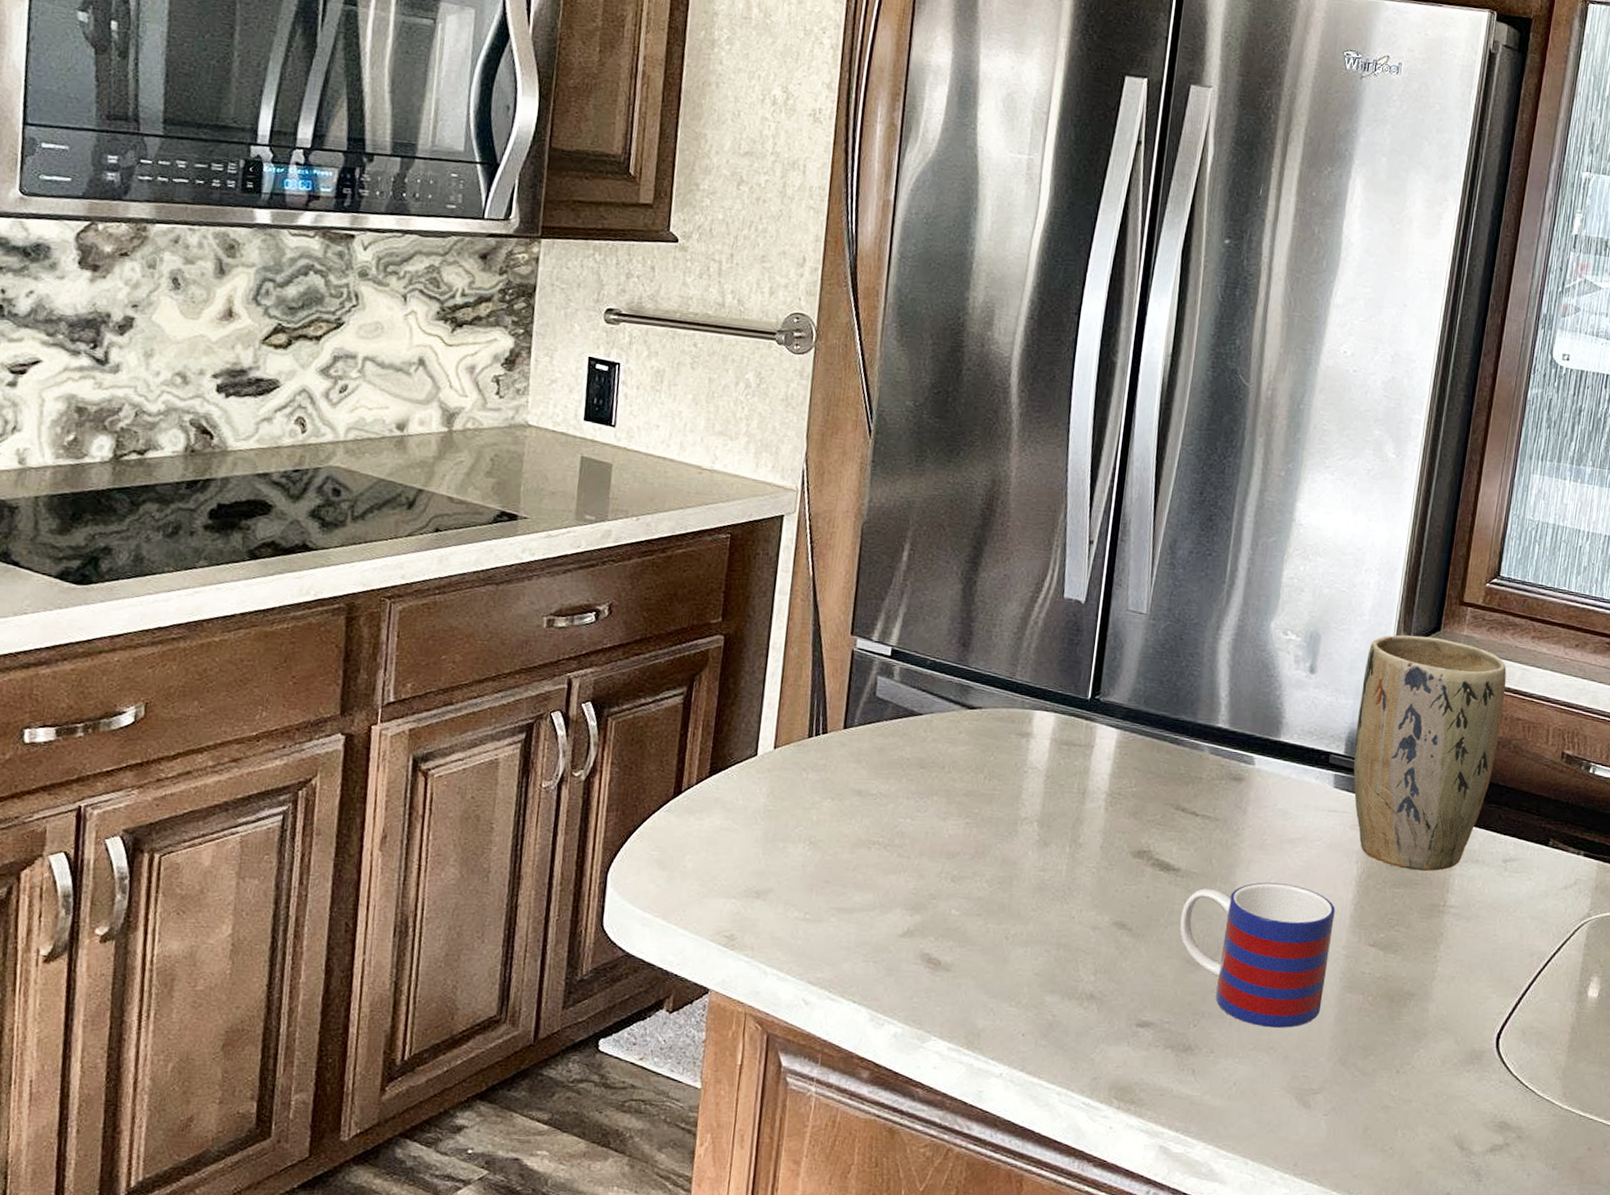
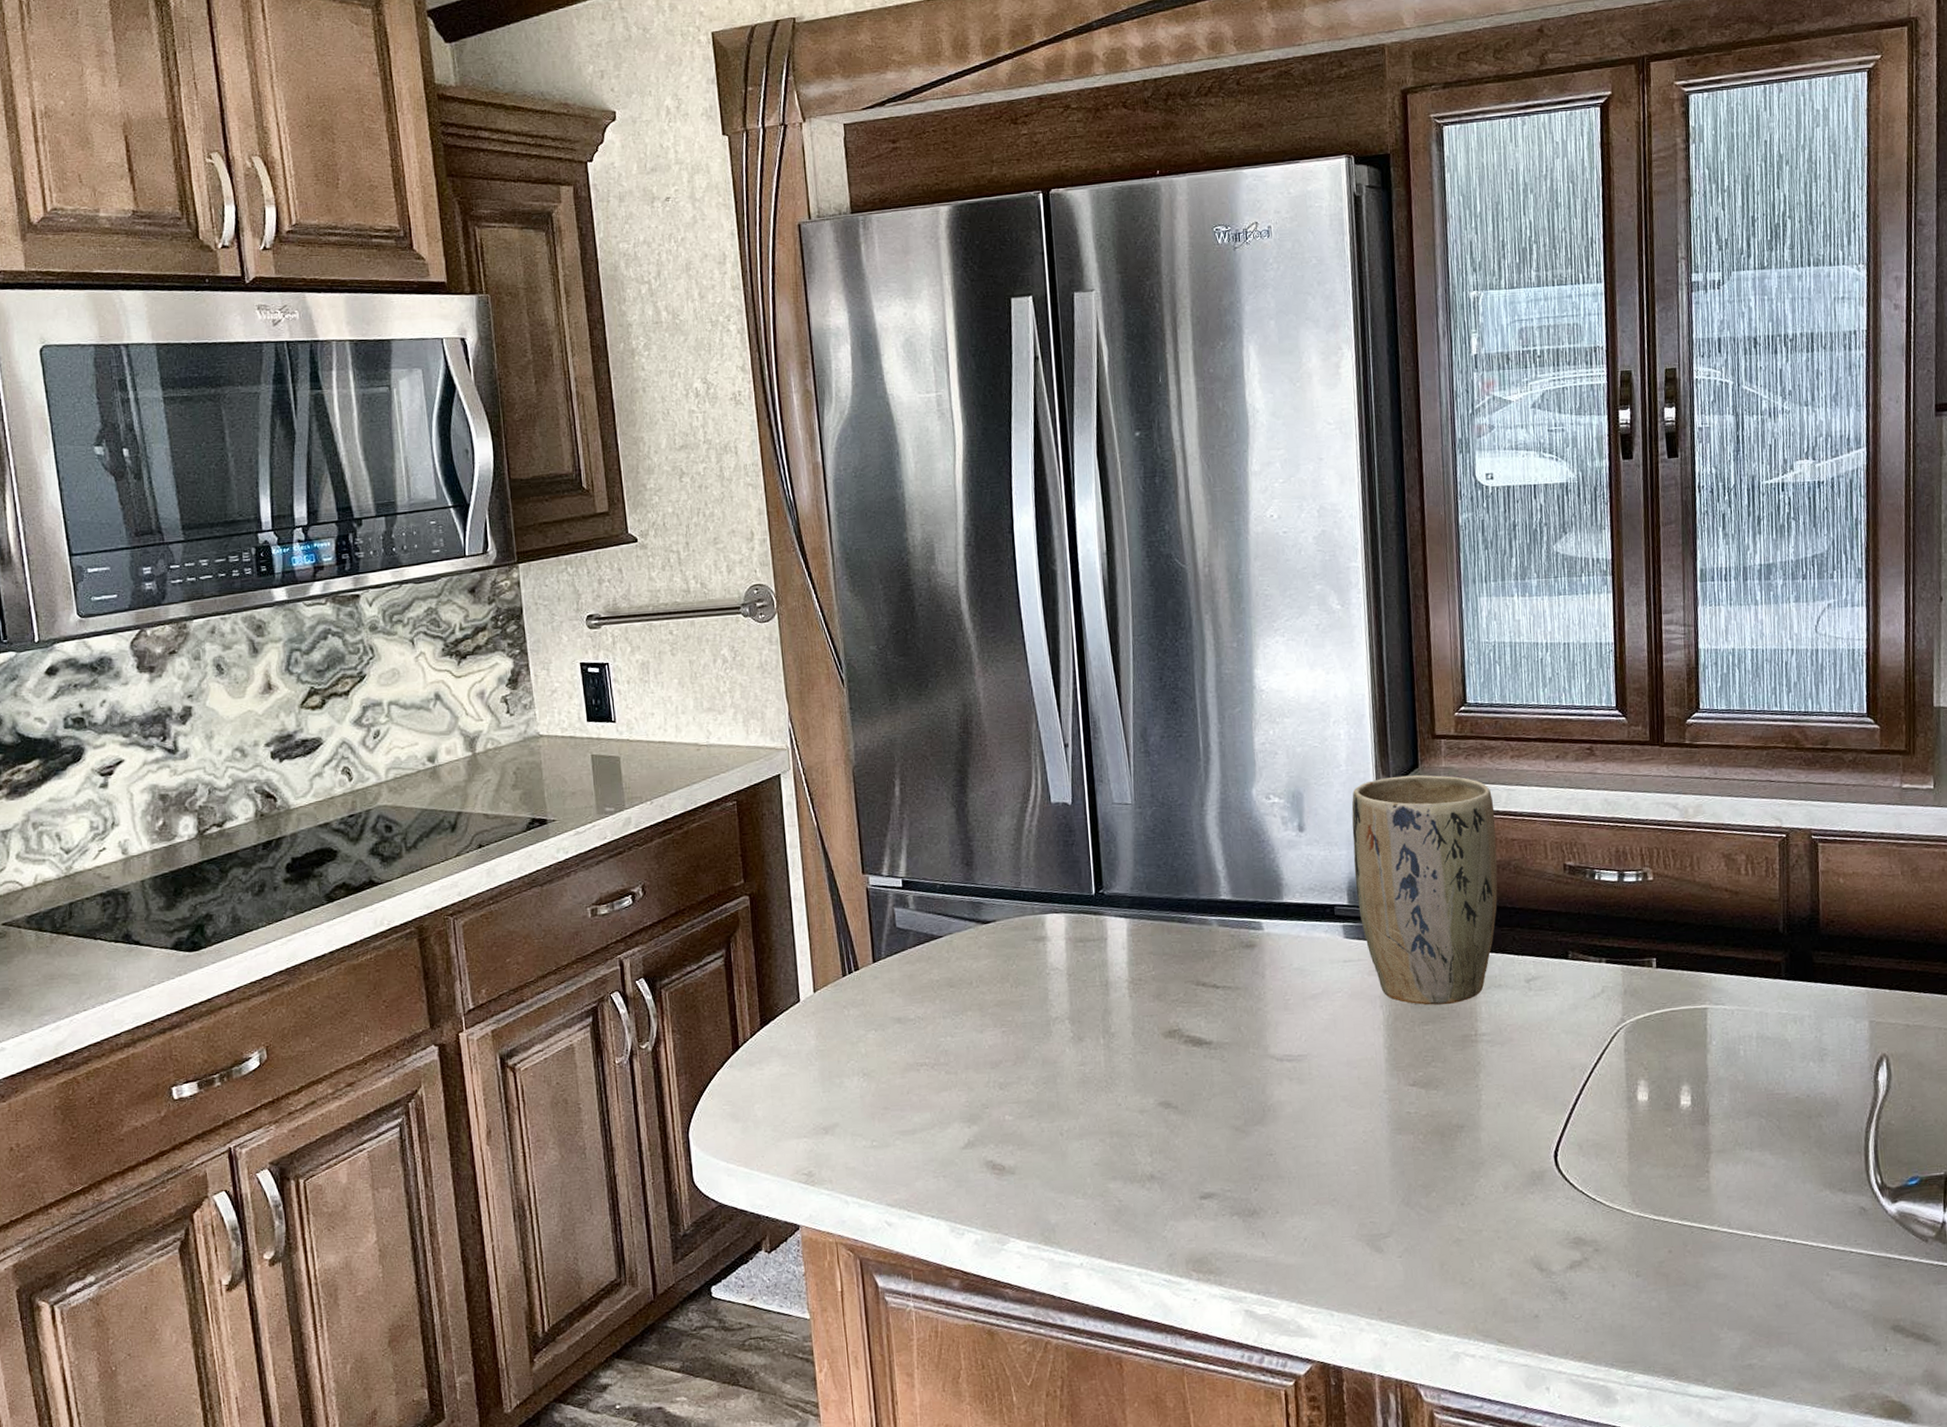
mug: present [1179,882,1335,1028] -> none [1221,1039,1374,1181]

